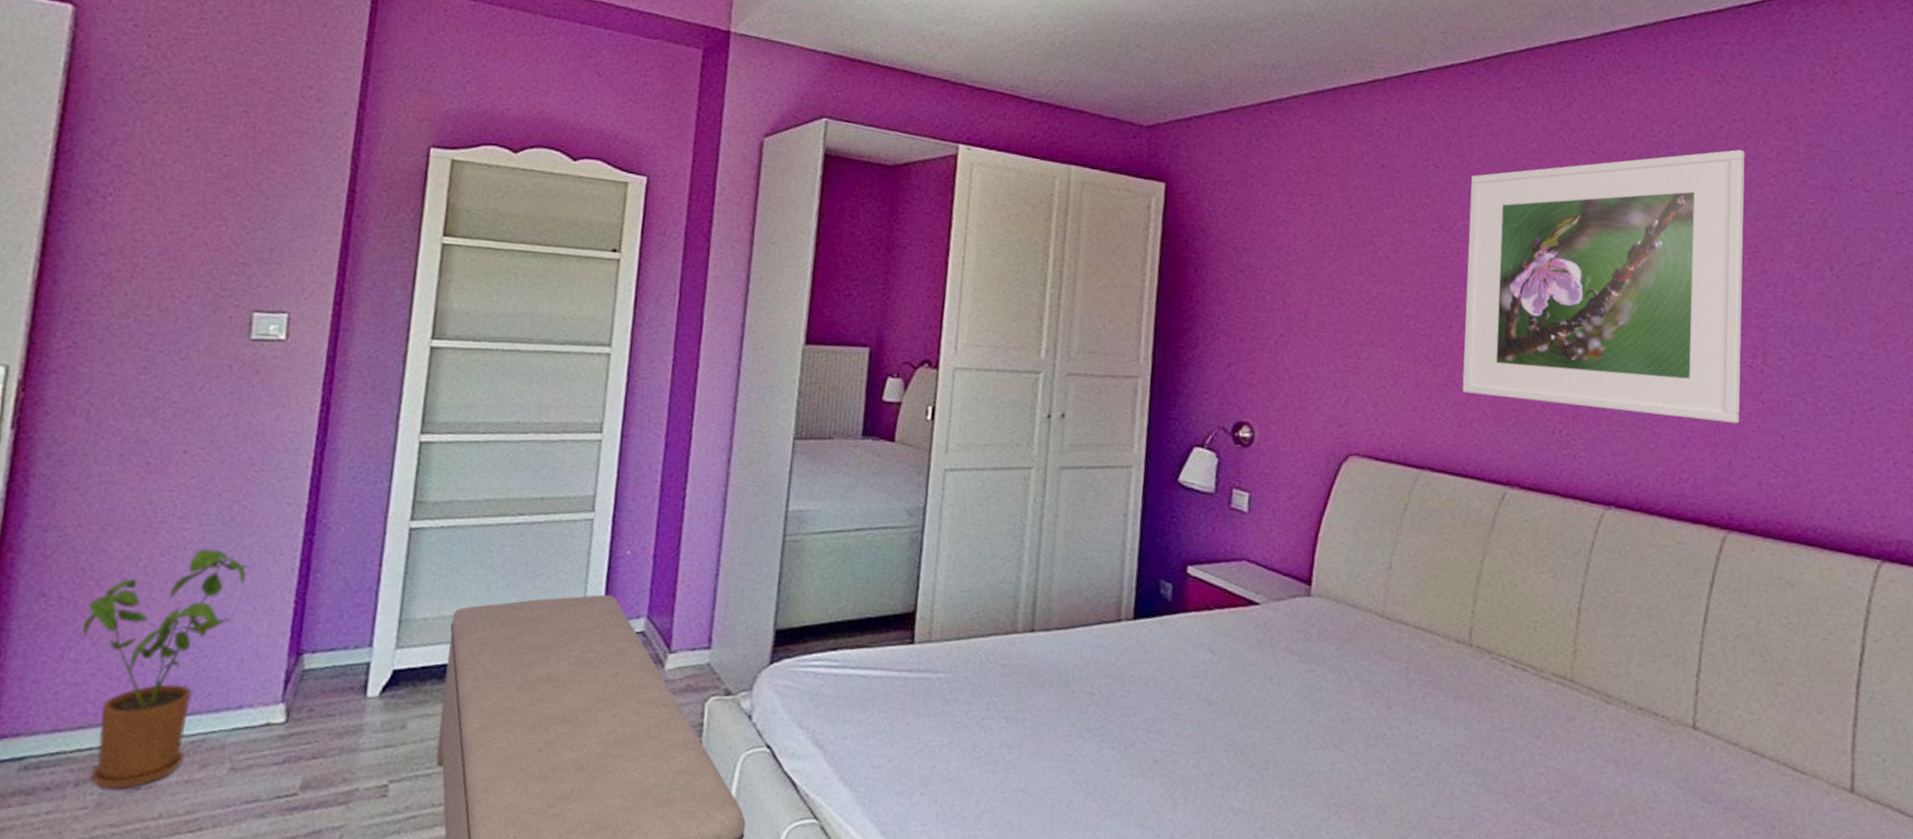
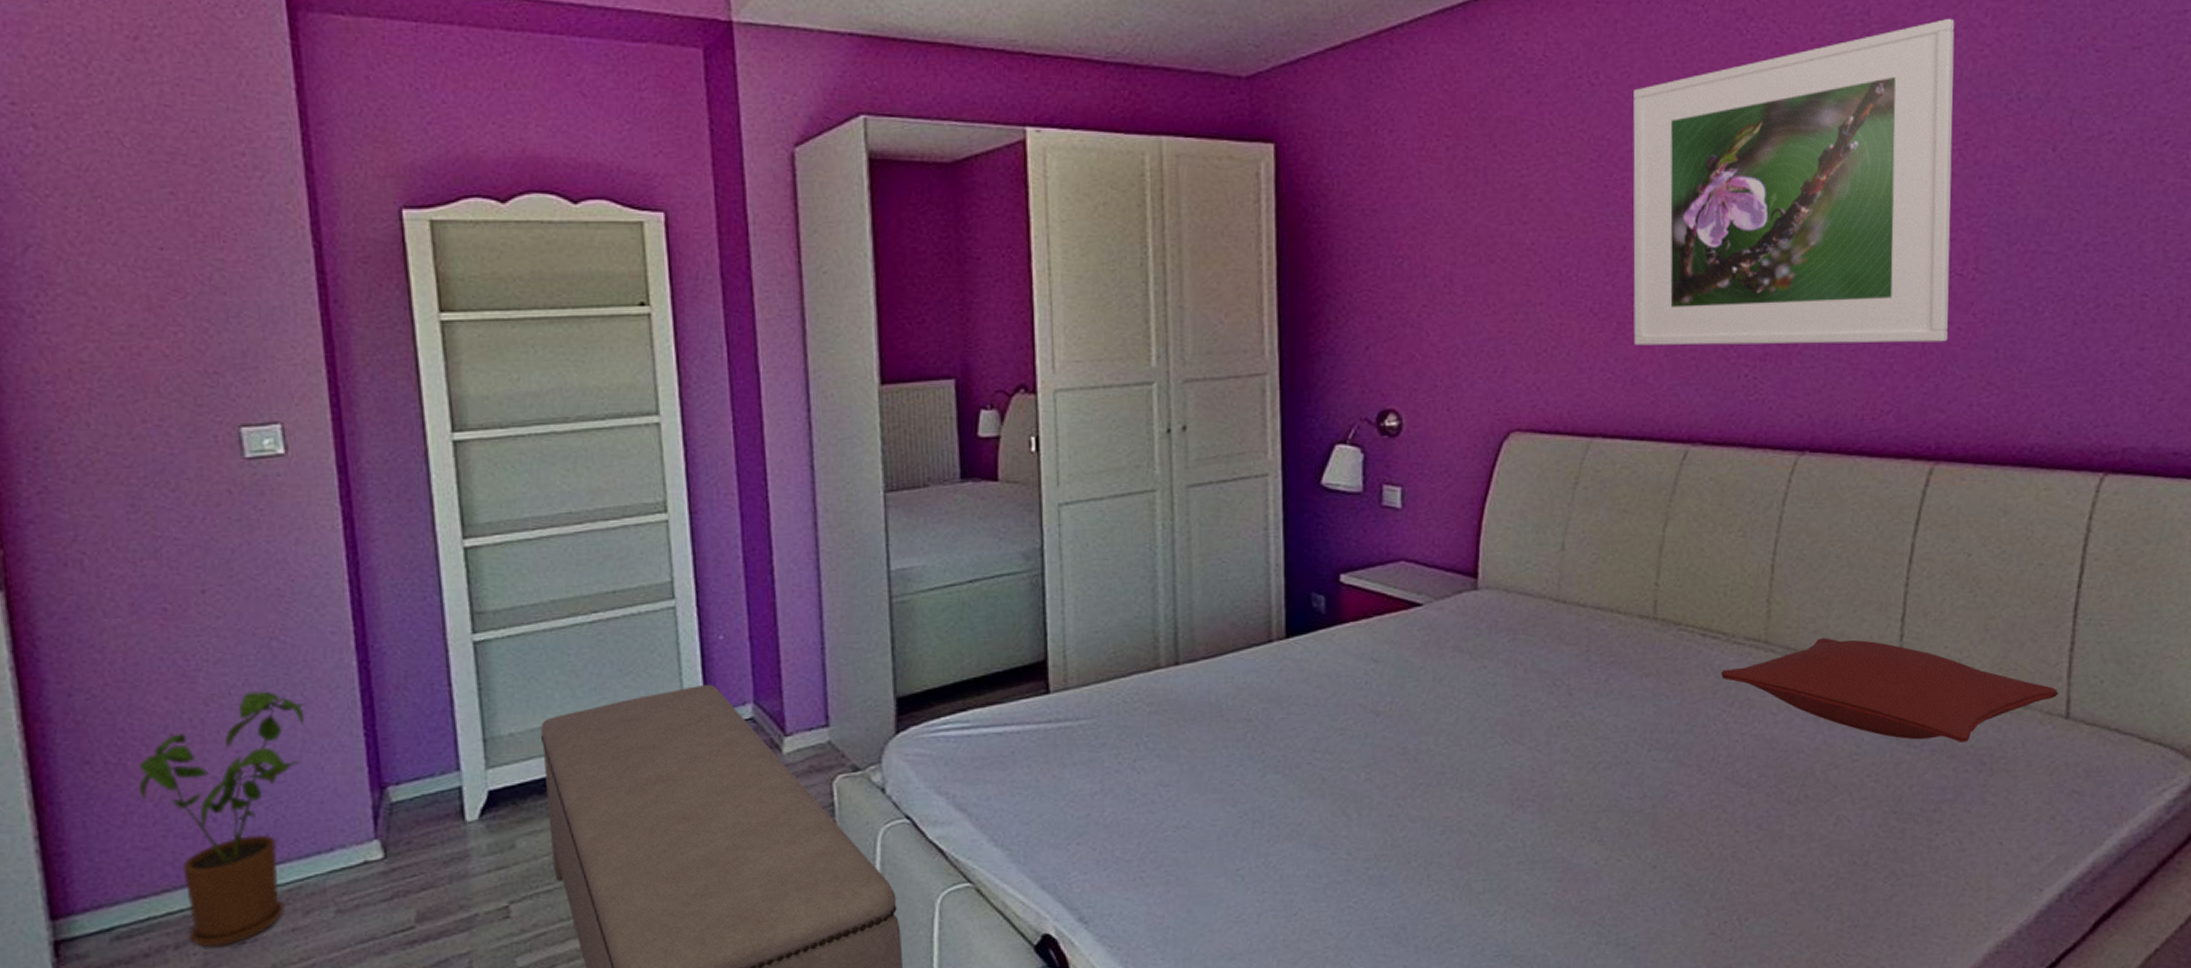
pillow: none [1529,683,1843,803] -> present [1721,638,2058,742]

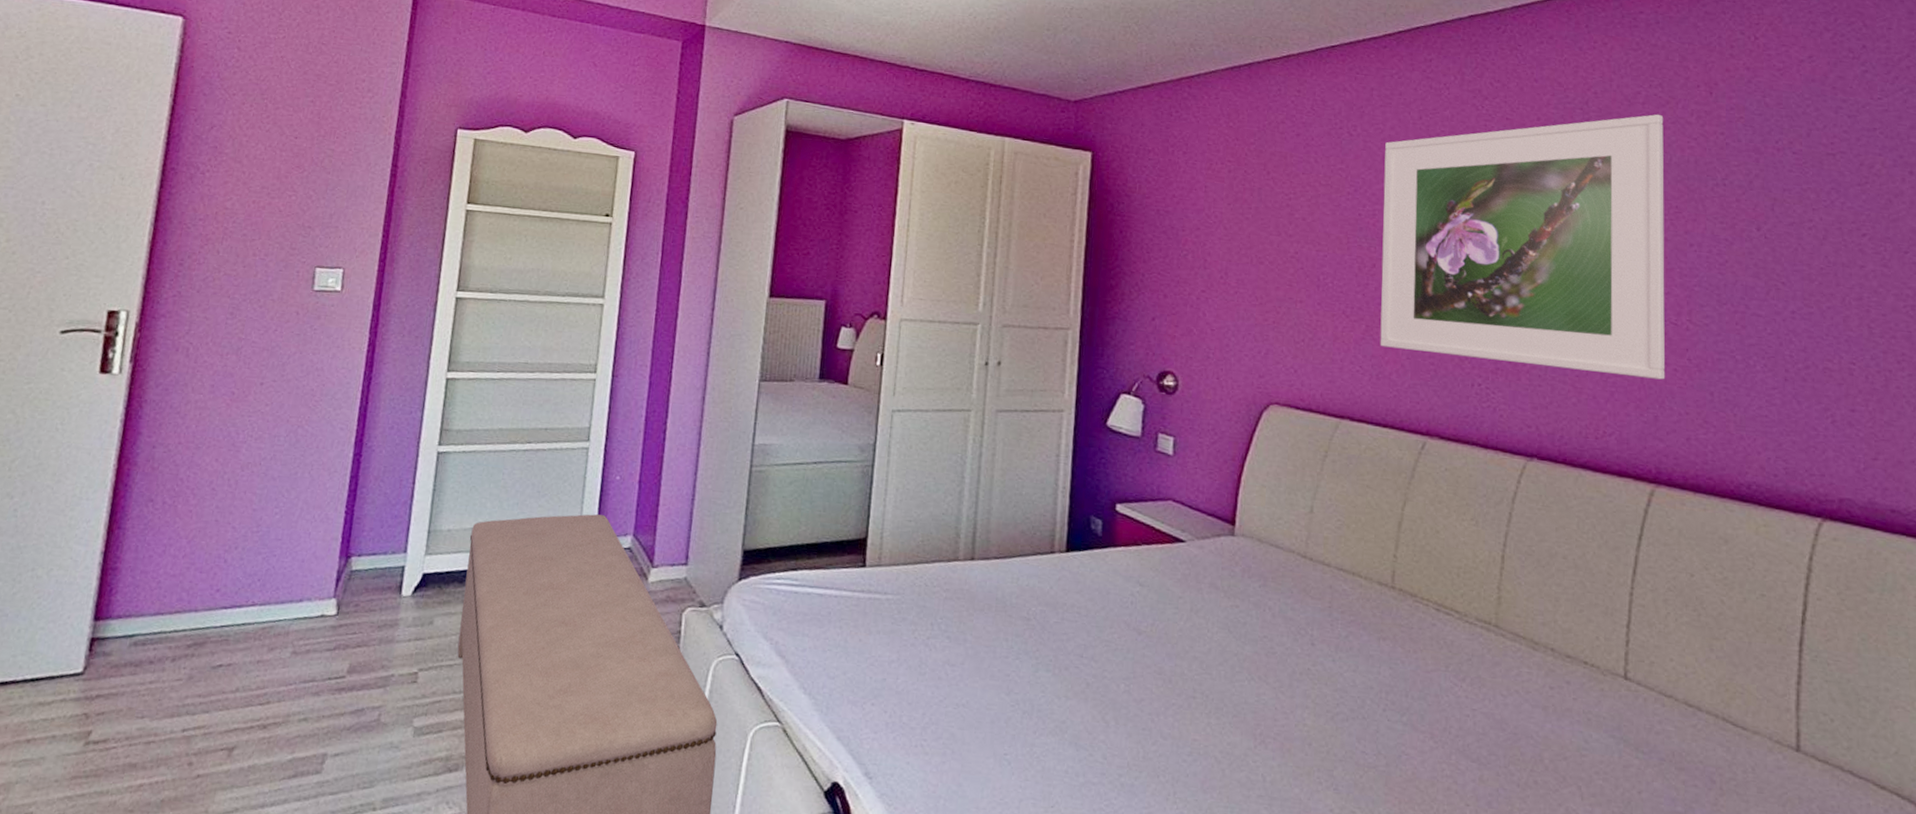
house plant: present [138,690,306,948] -> none [180,465,310,666]
pillow: present [1721,638,2058,742] -> none [1454,631,1787,757]

